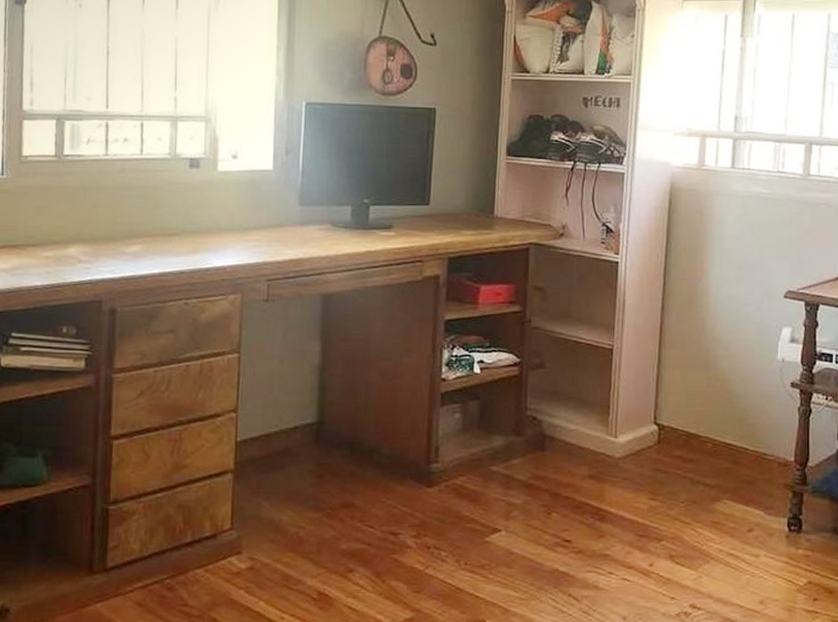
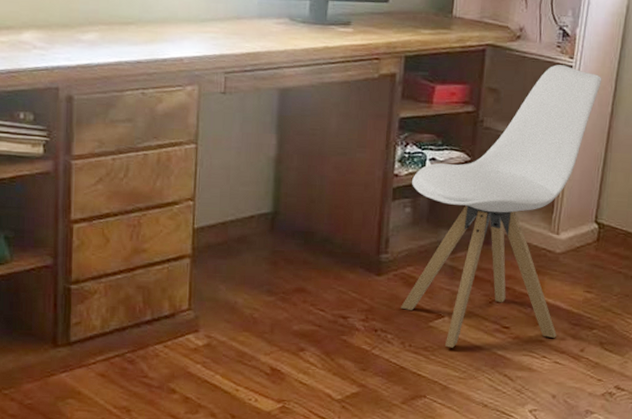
chair: none [454,261,650,565] -> present [401,65,602,348]

